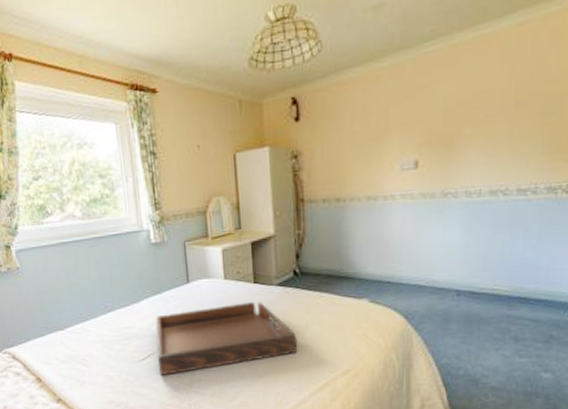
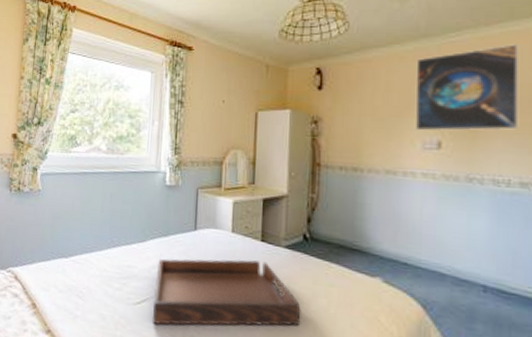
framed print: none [392,48,491,153] -> present [415,44,519,131]

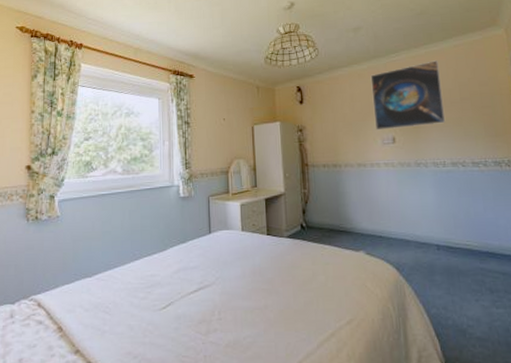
serving tray: present [152,258,301,326] -> none [177,252,306,326]

